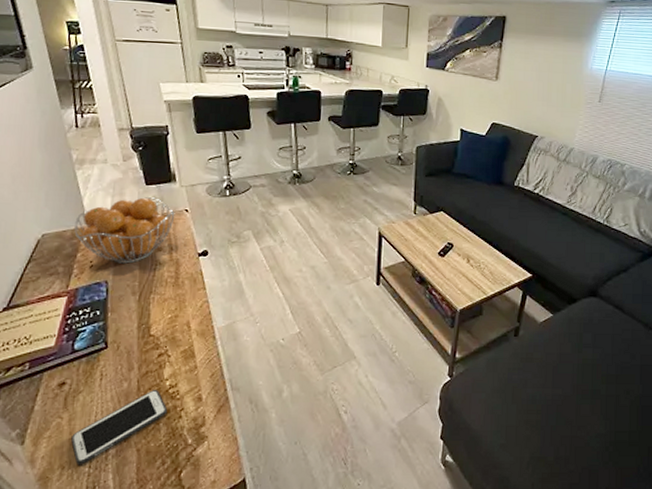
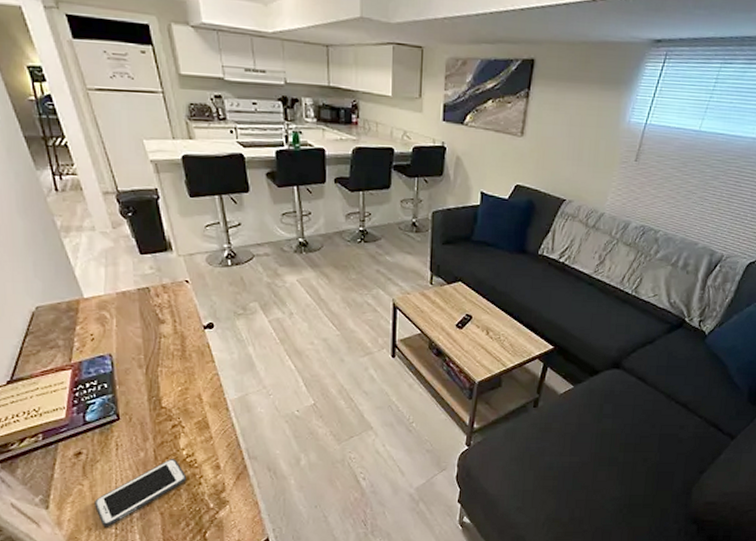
fruit basket: present [74,197,175,264] -> none [69,267,175,337]

